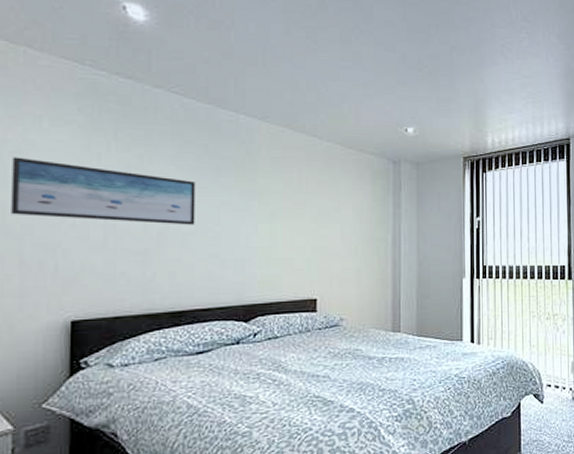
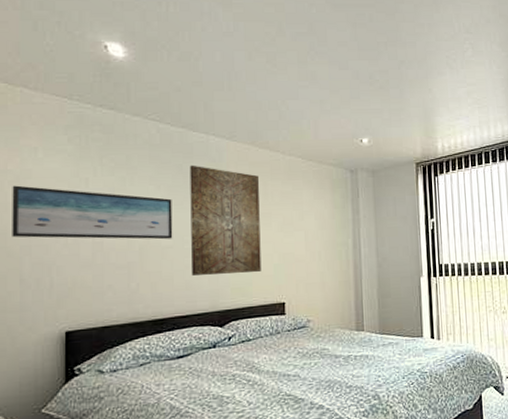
wall art: none [216,145,294,266] -> present [190,165,262,275]

